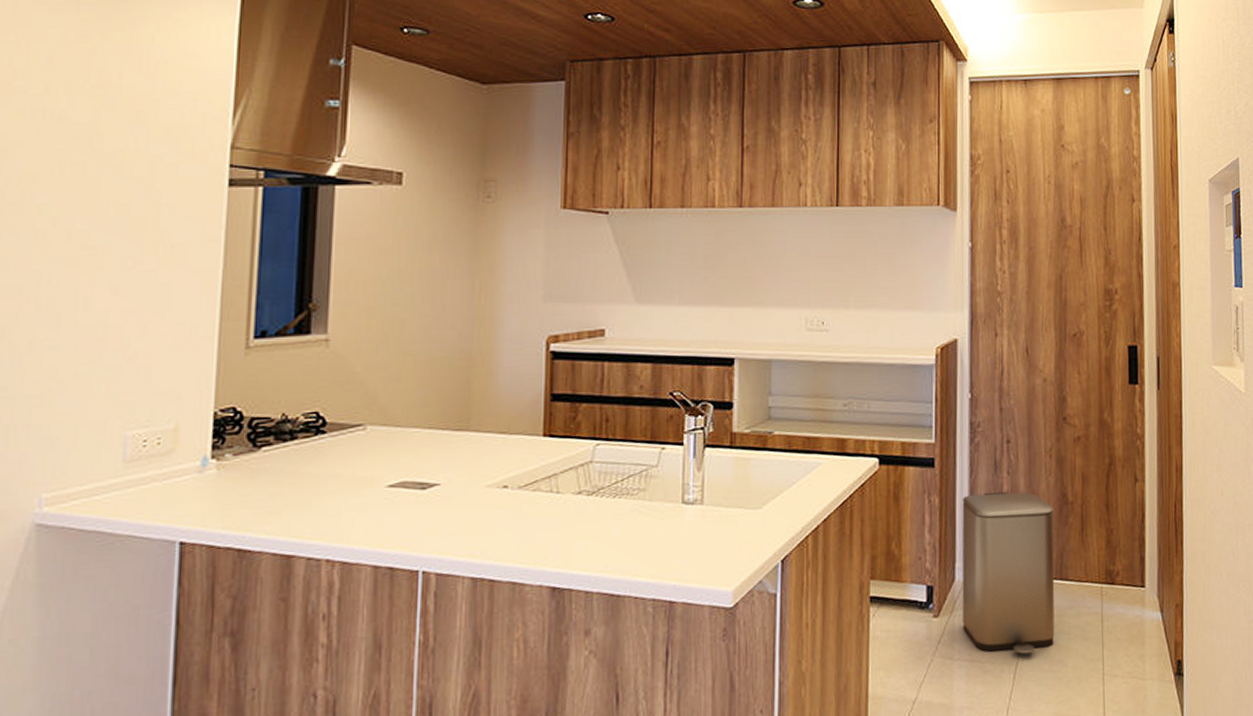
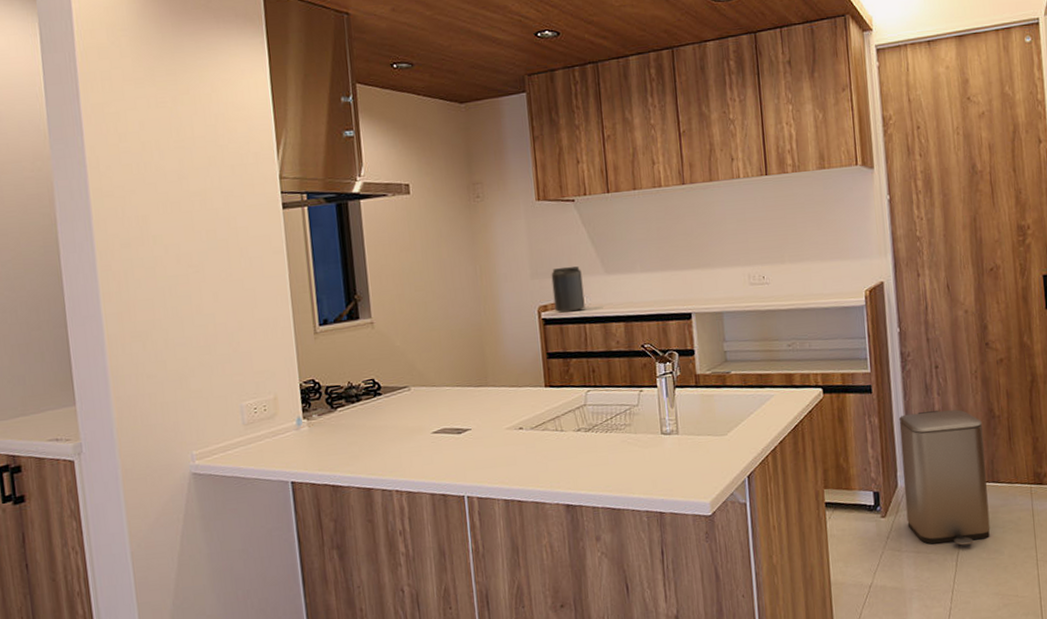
soda can: none [568,290,607,347] -> present [551,266,585,314]

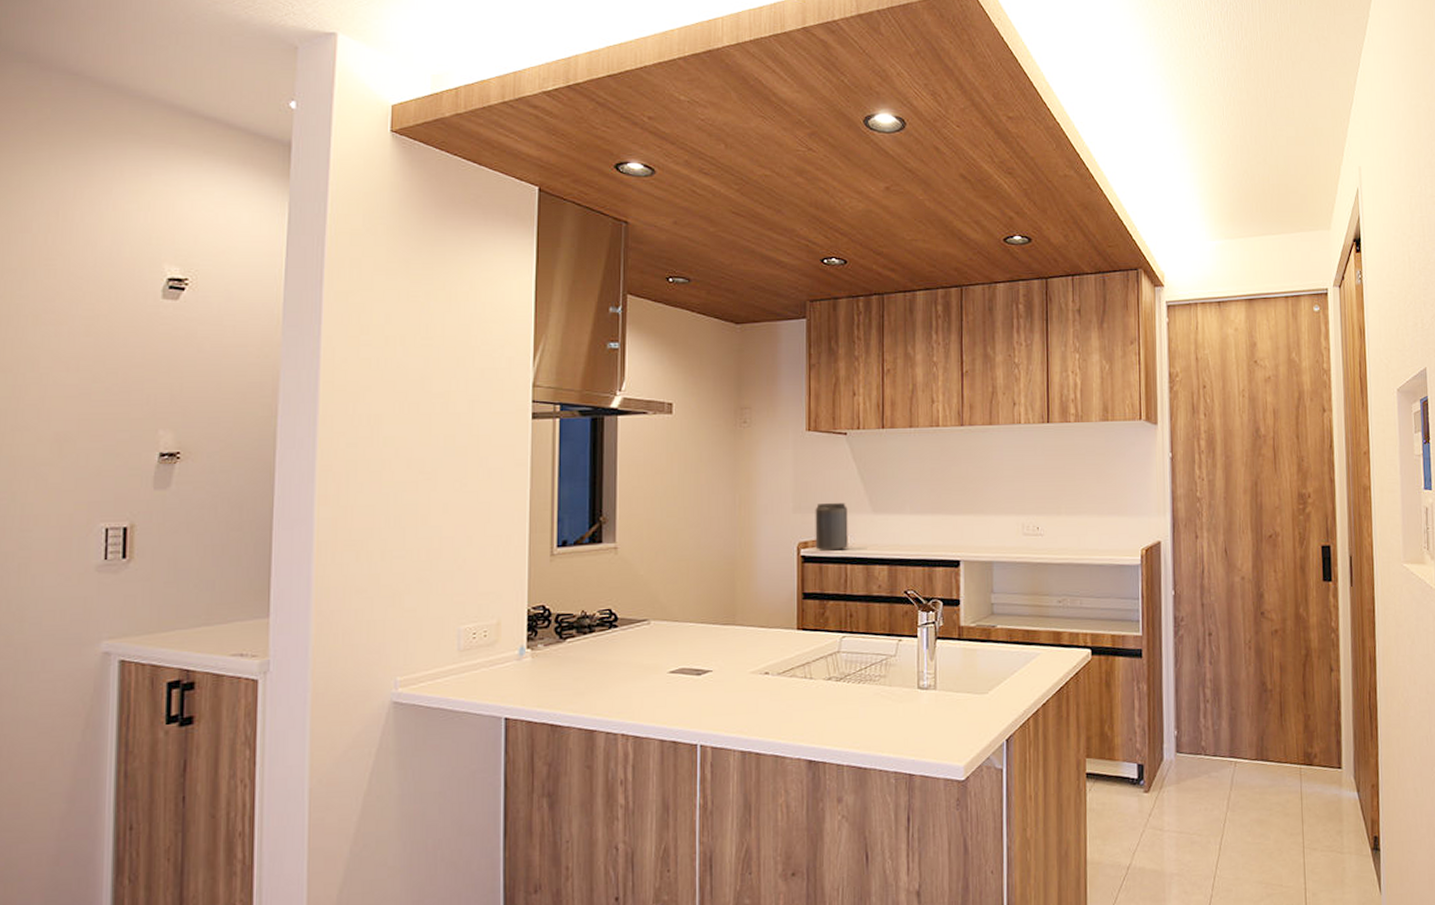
pedal bin: present [898,409,991,546] -> none [1168,680,1257,827]

